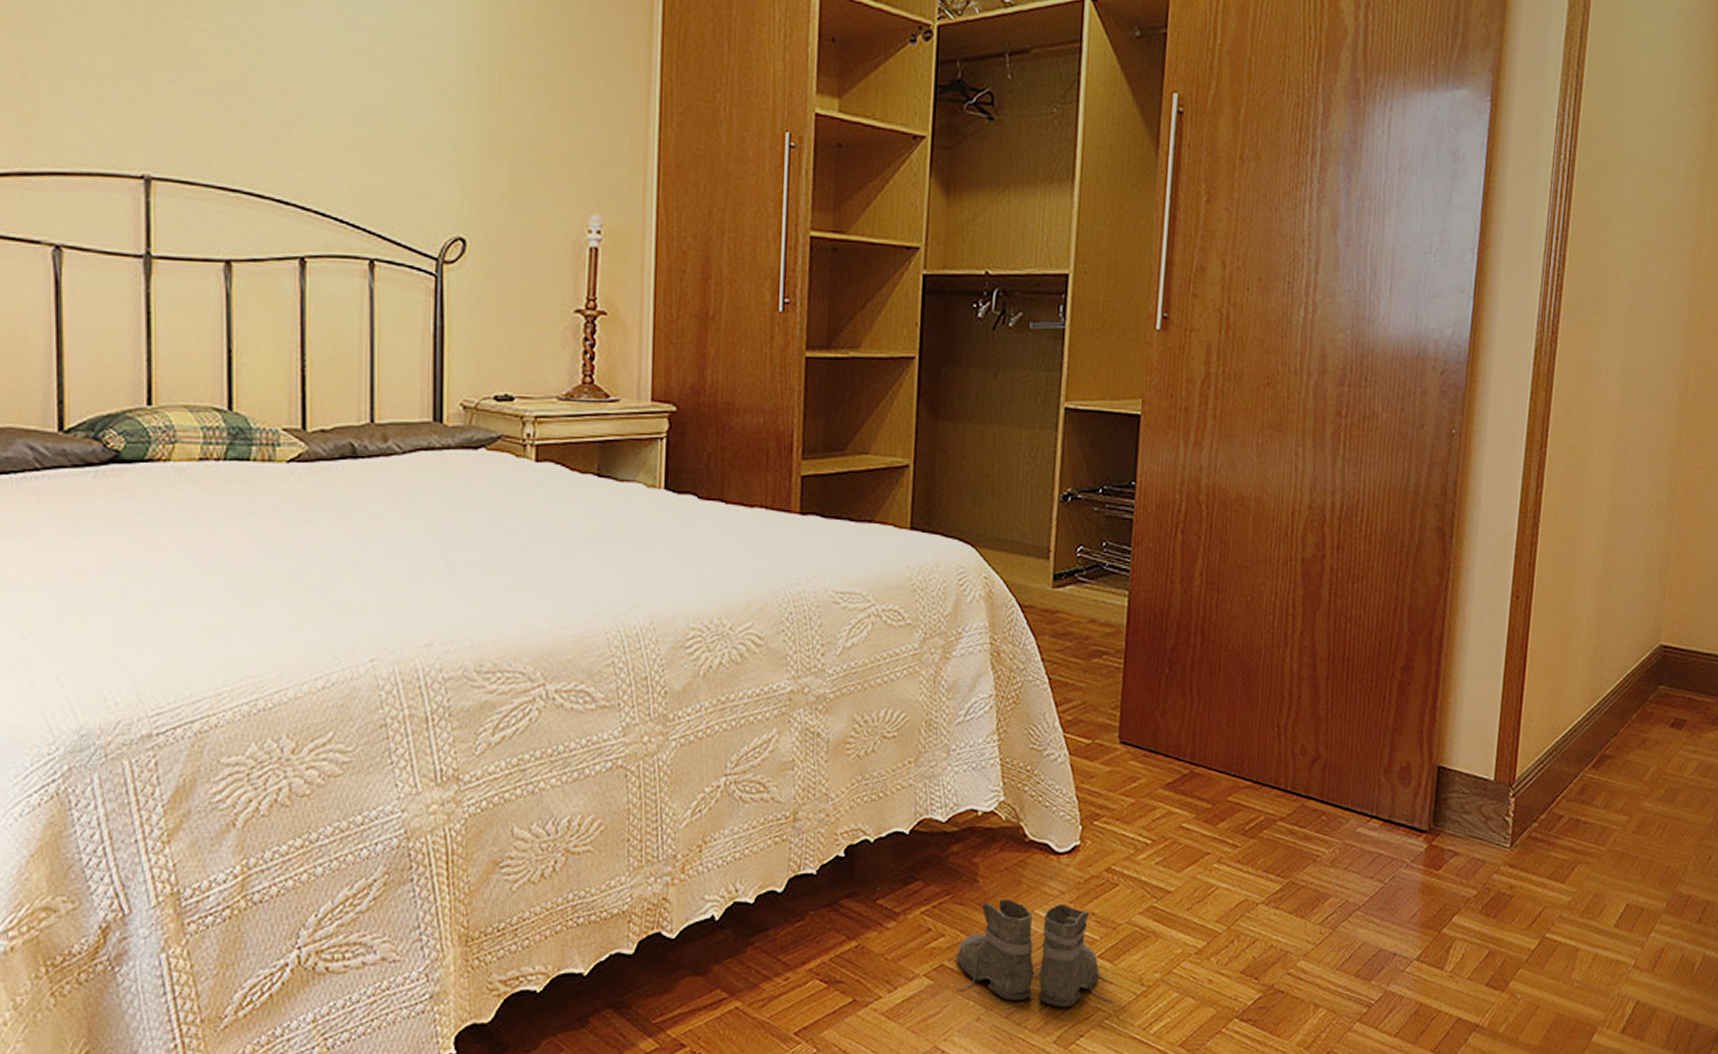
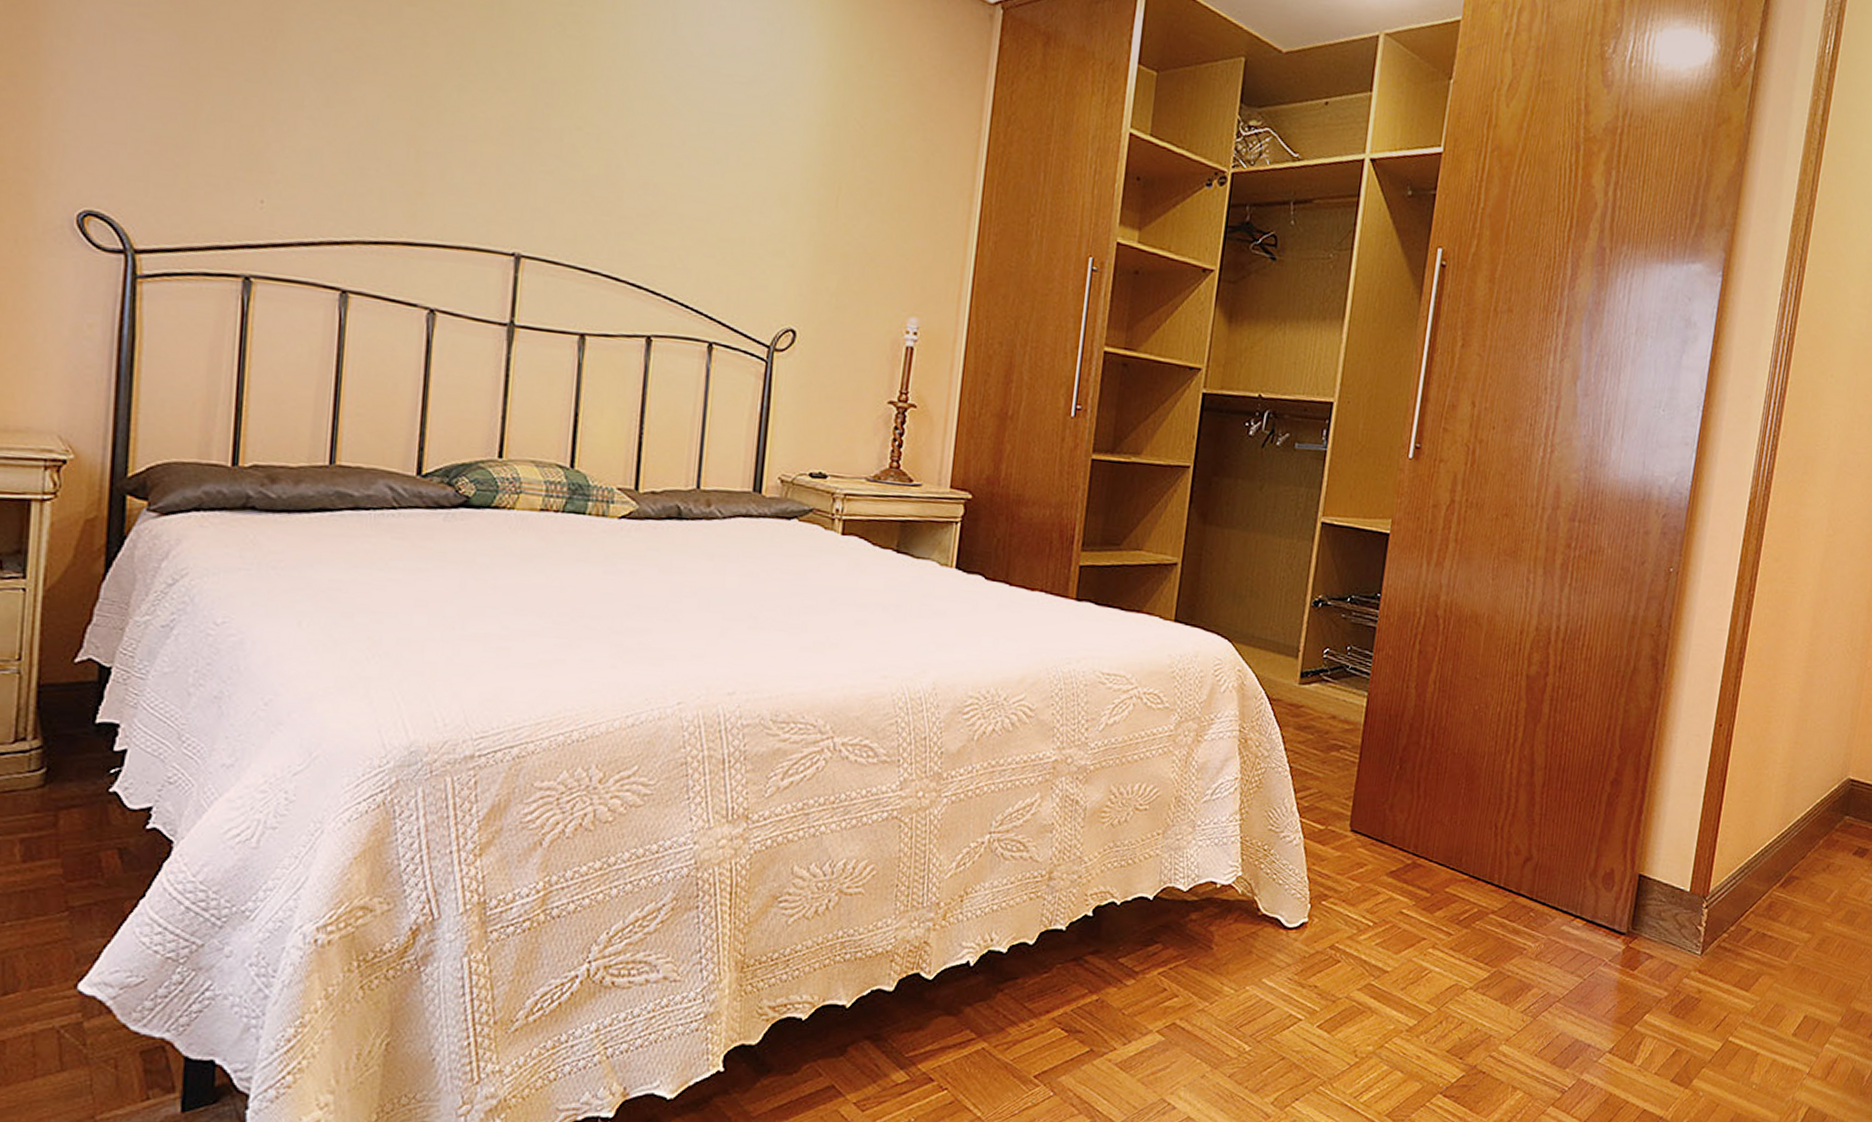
boots: present [956,899,1115,1008] -> none [1185,966,1330,1072]

